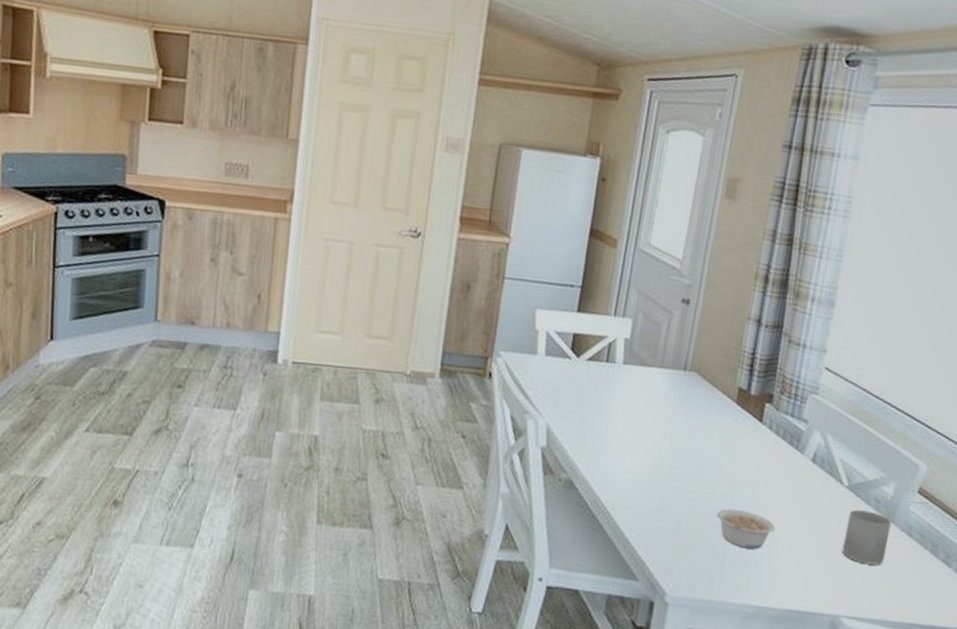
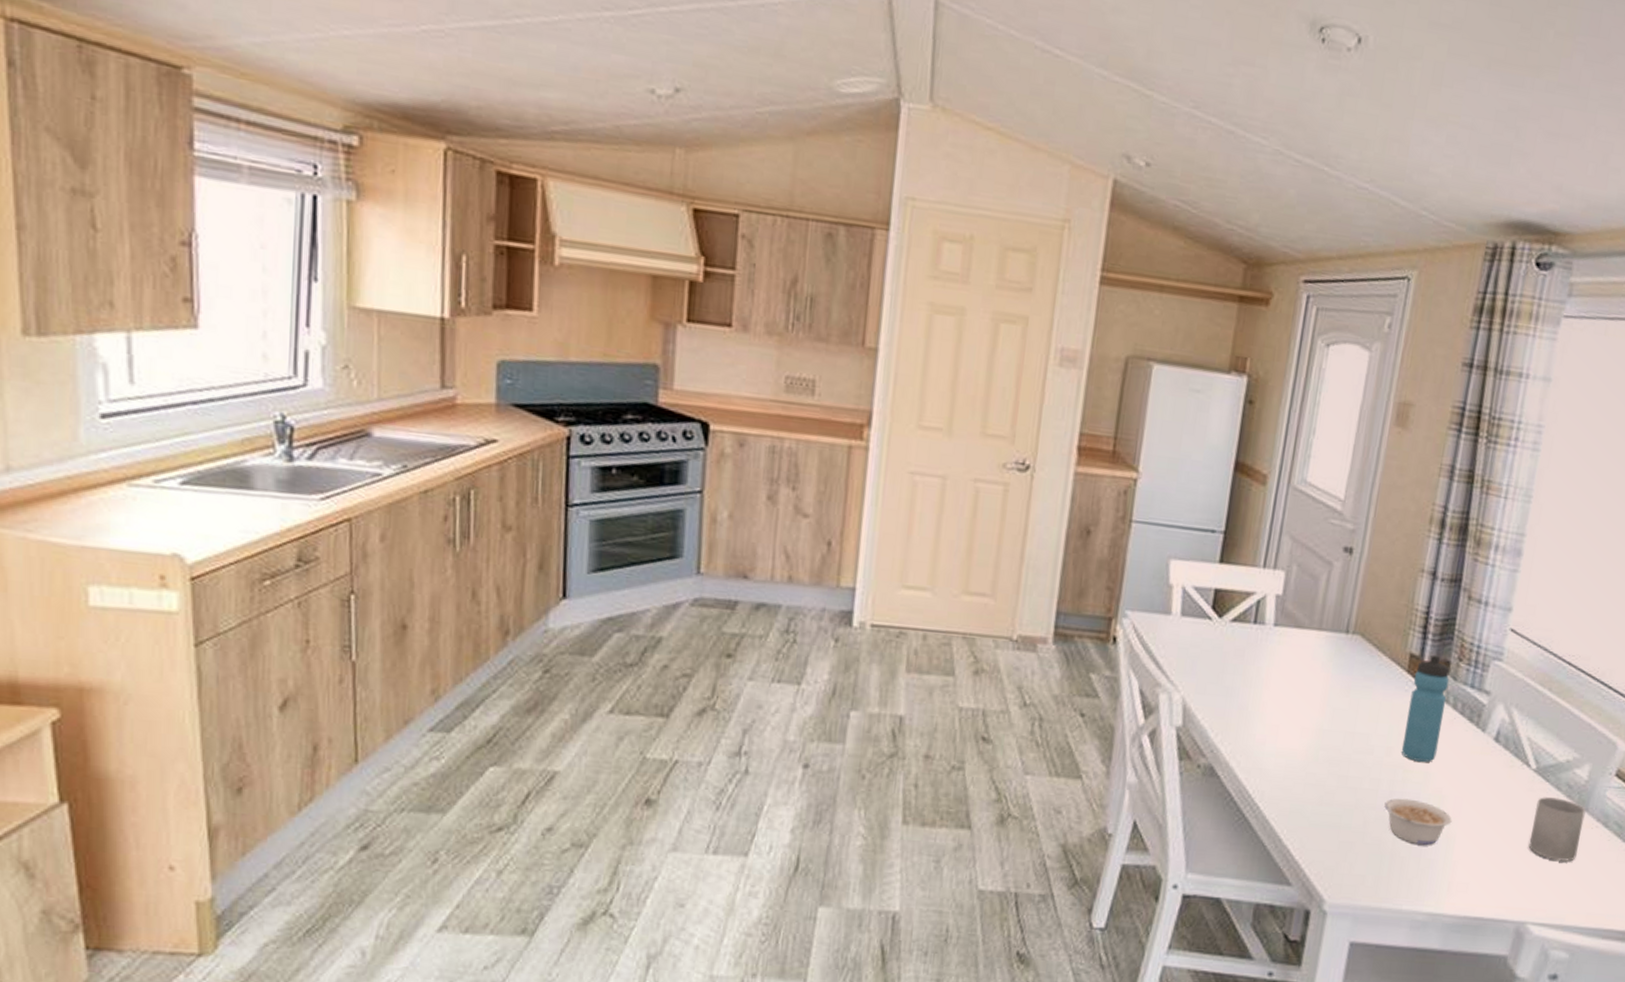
water bottle: none [731,389,773,479] -> present [1401,654,1450,762]

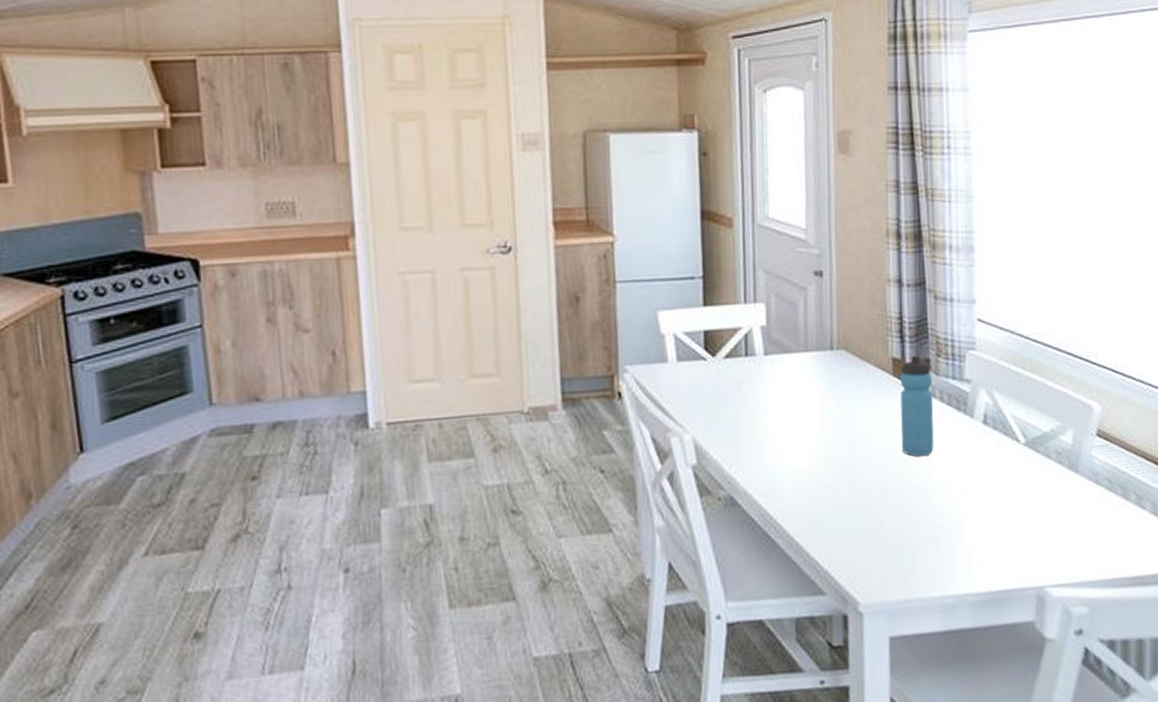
legume: present [1384,798,1452,845] -> none [896,492,960,533]
mug: present [1528,797,1586,862] -> none [1031,465,1077,524]

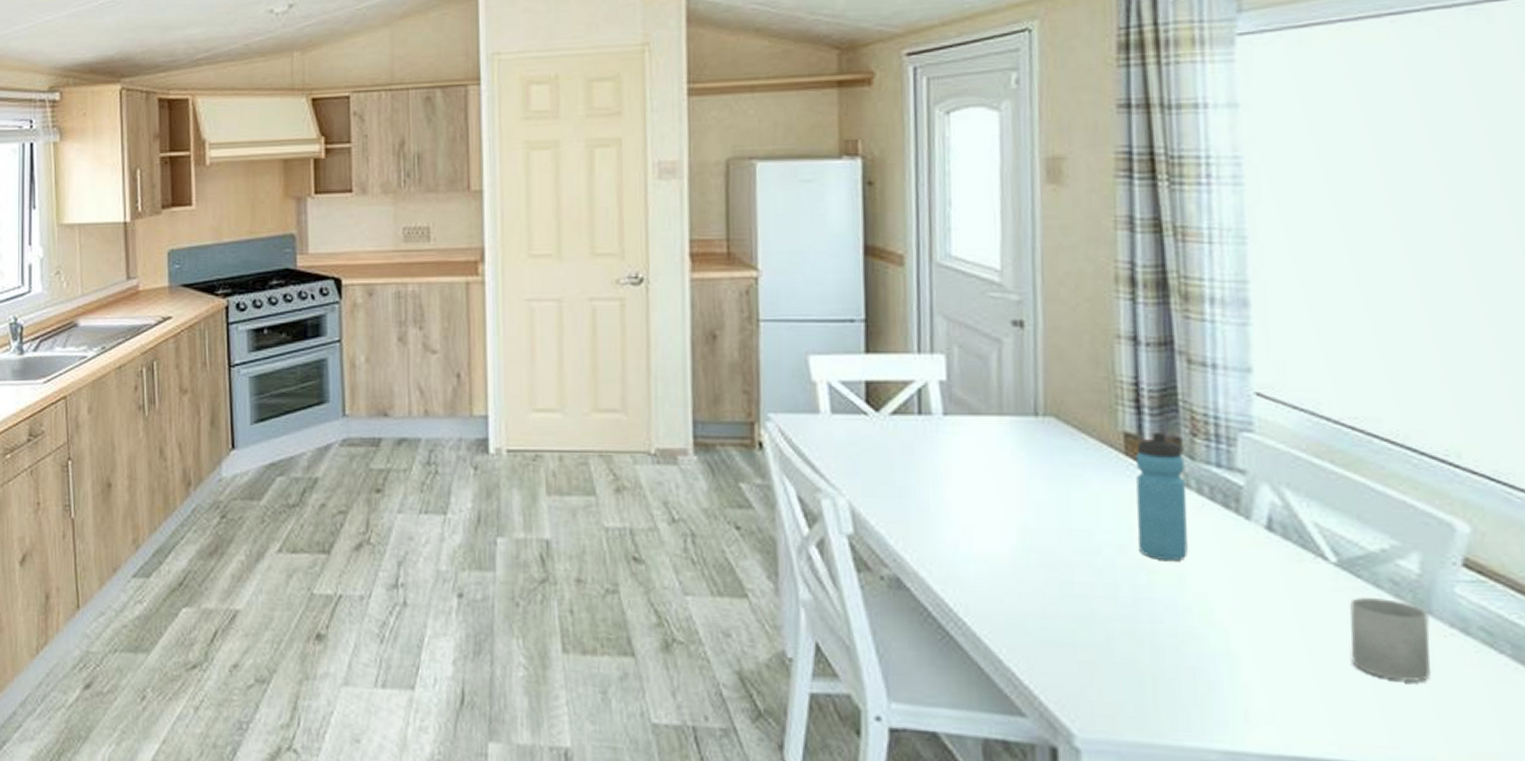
mug: none [1031,465,1077,524] -> present [1349,598,1430,683]

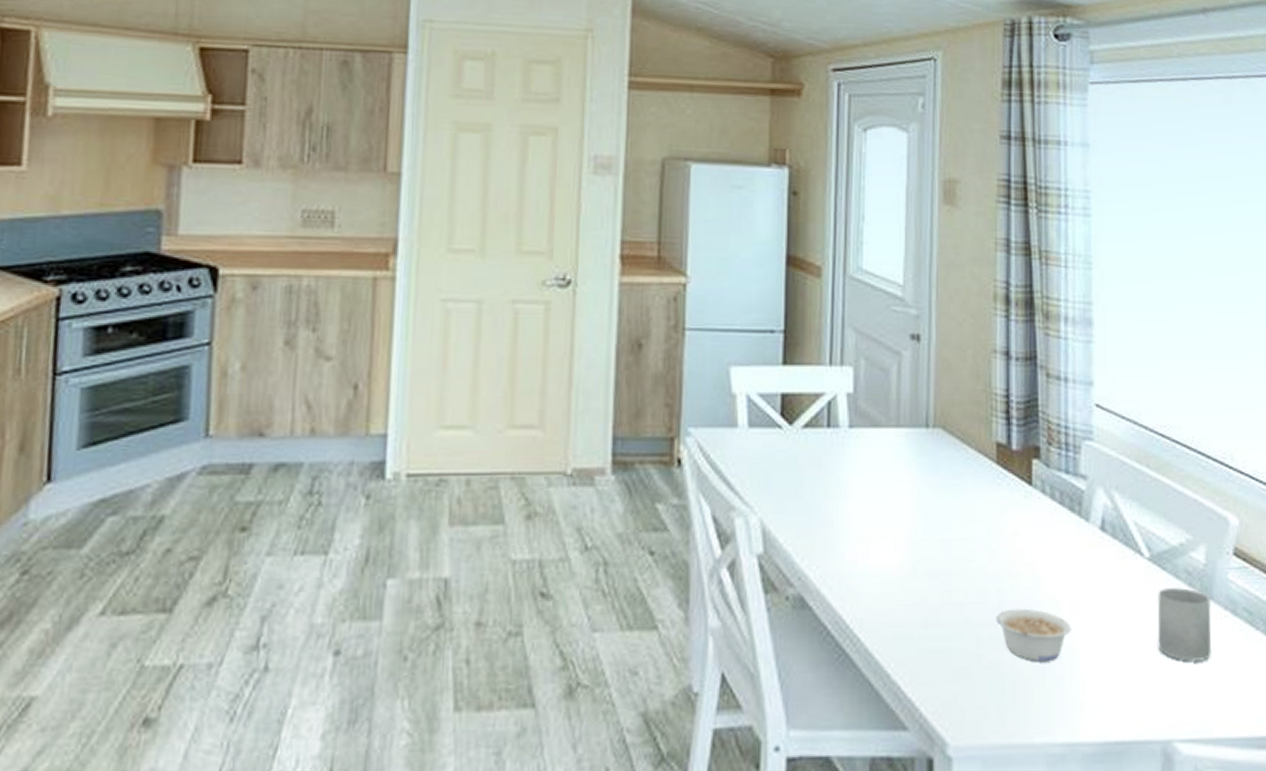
legume: none [1130,606,1230,664] -> present [996,608,1072,661]
water bottle: present [1135,431,1188,561] -> none [1004,441,1043,564]

